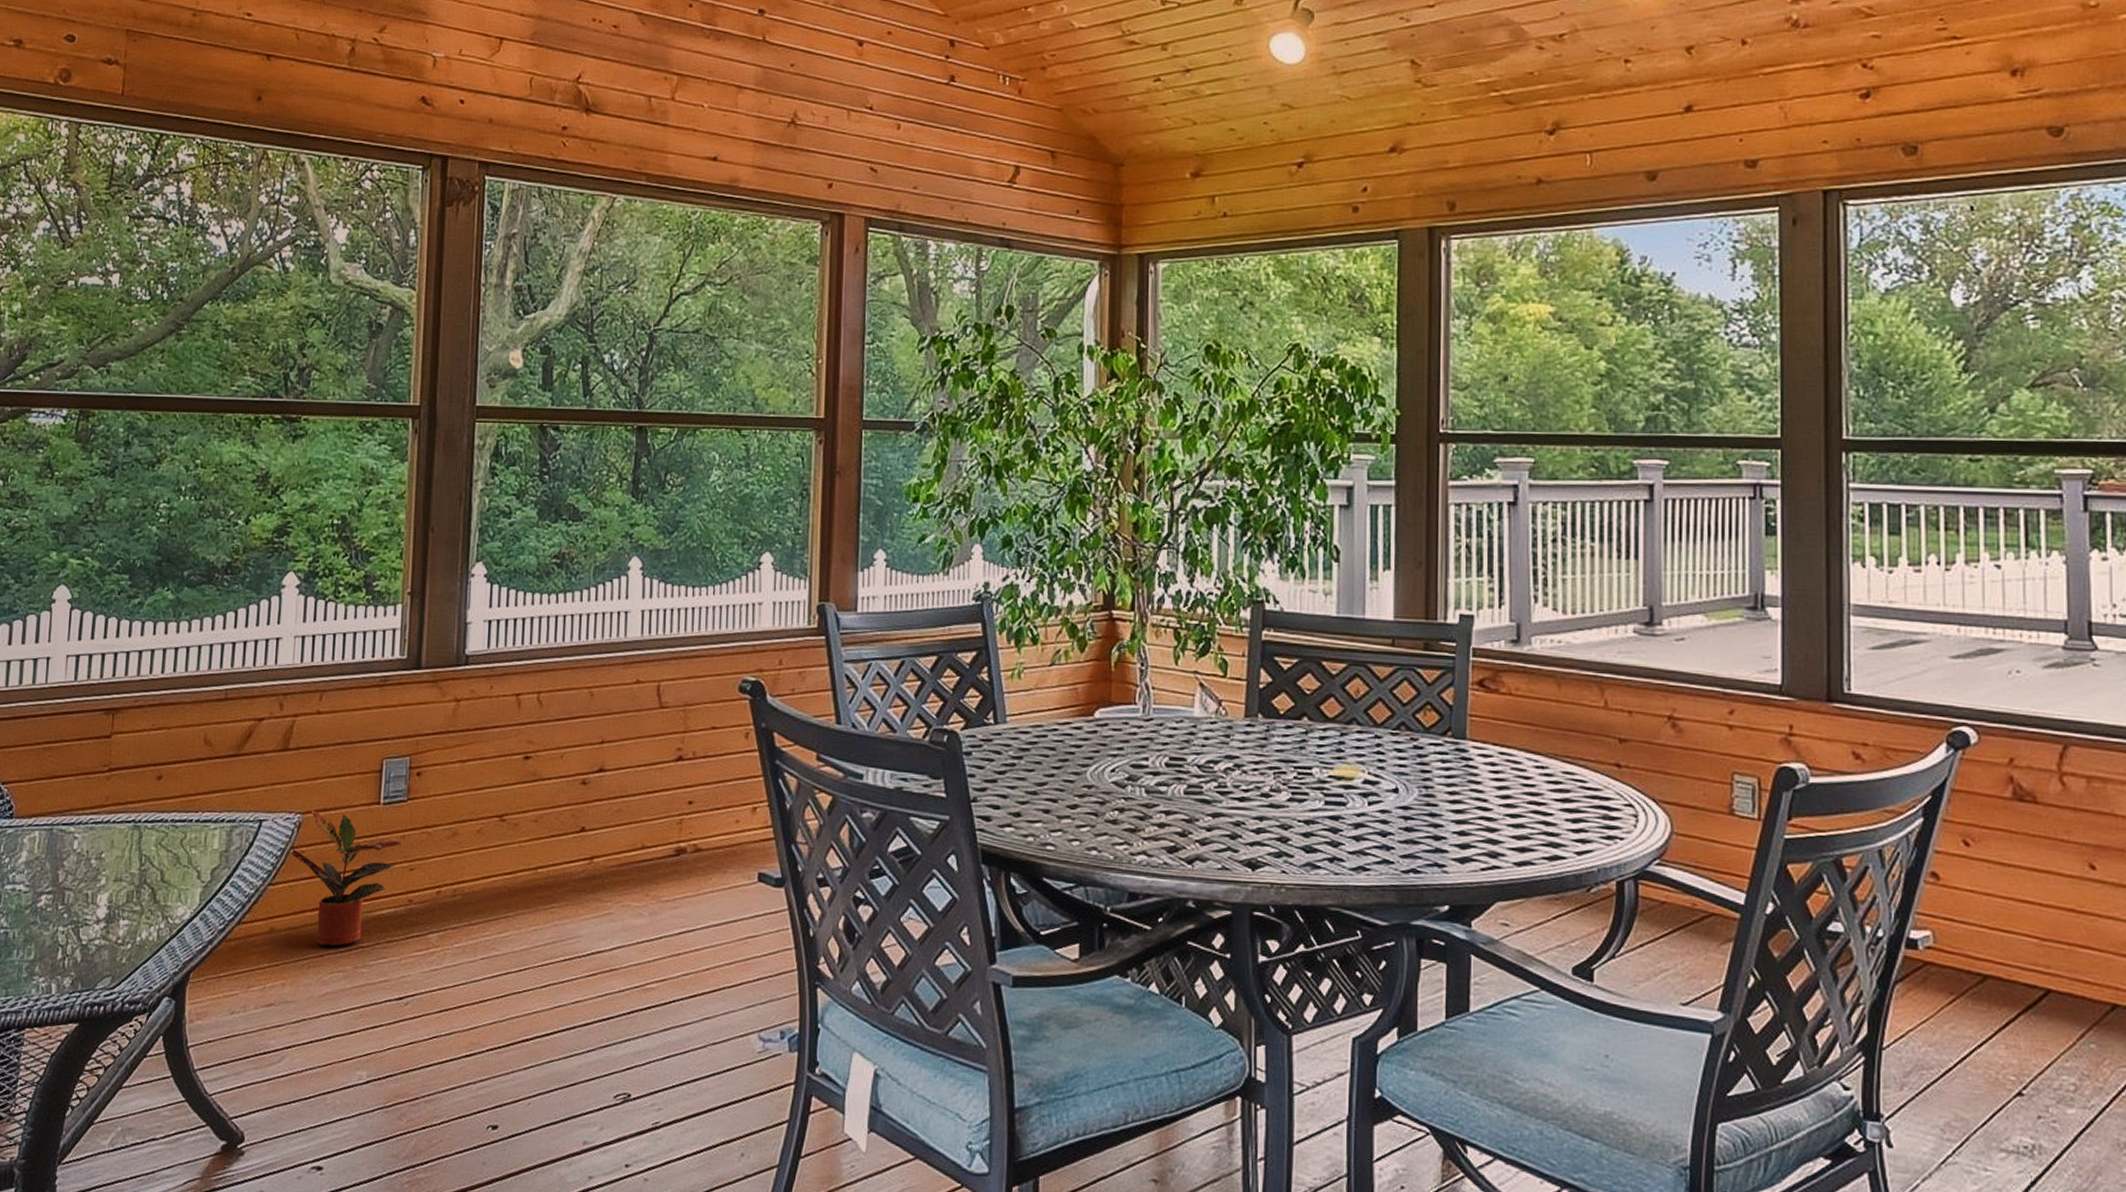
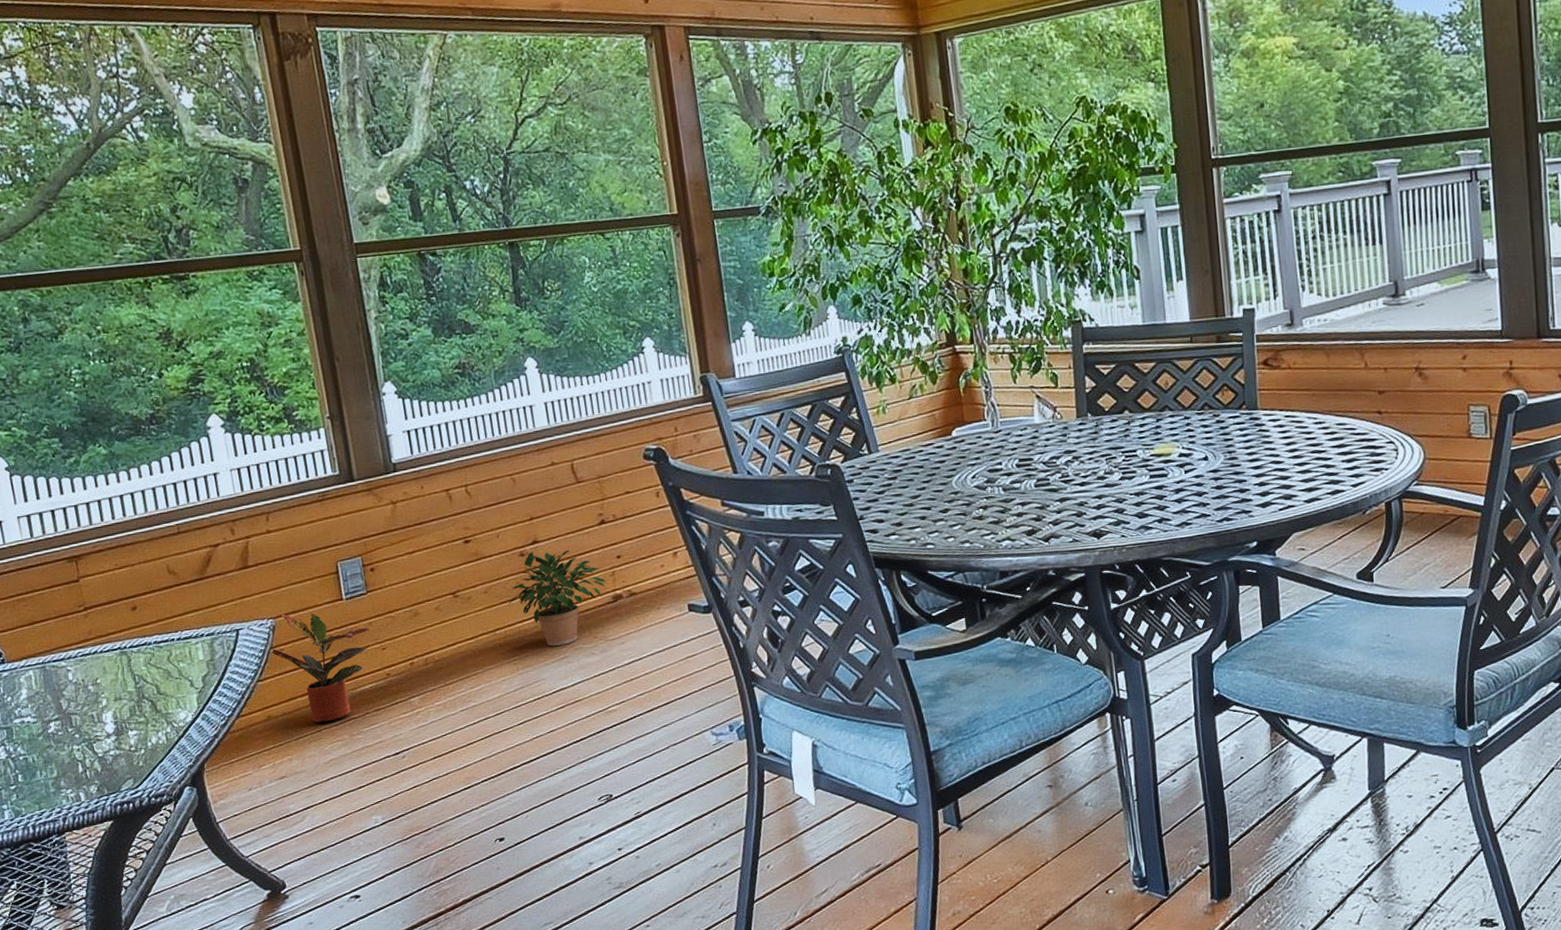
potted plant: none [559,780,672,899] -> present [509,550,607,646]

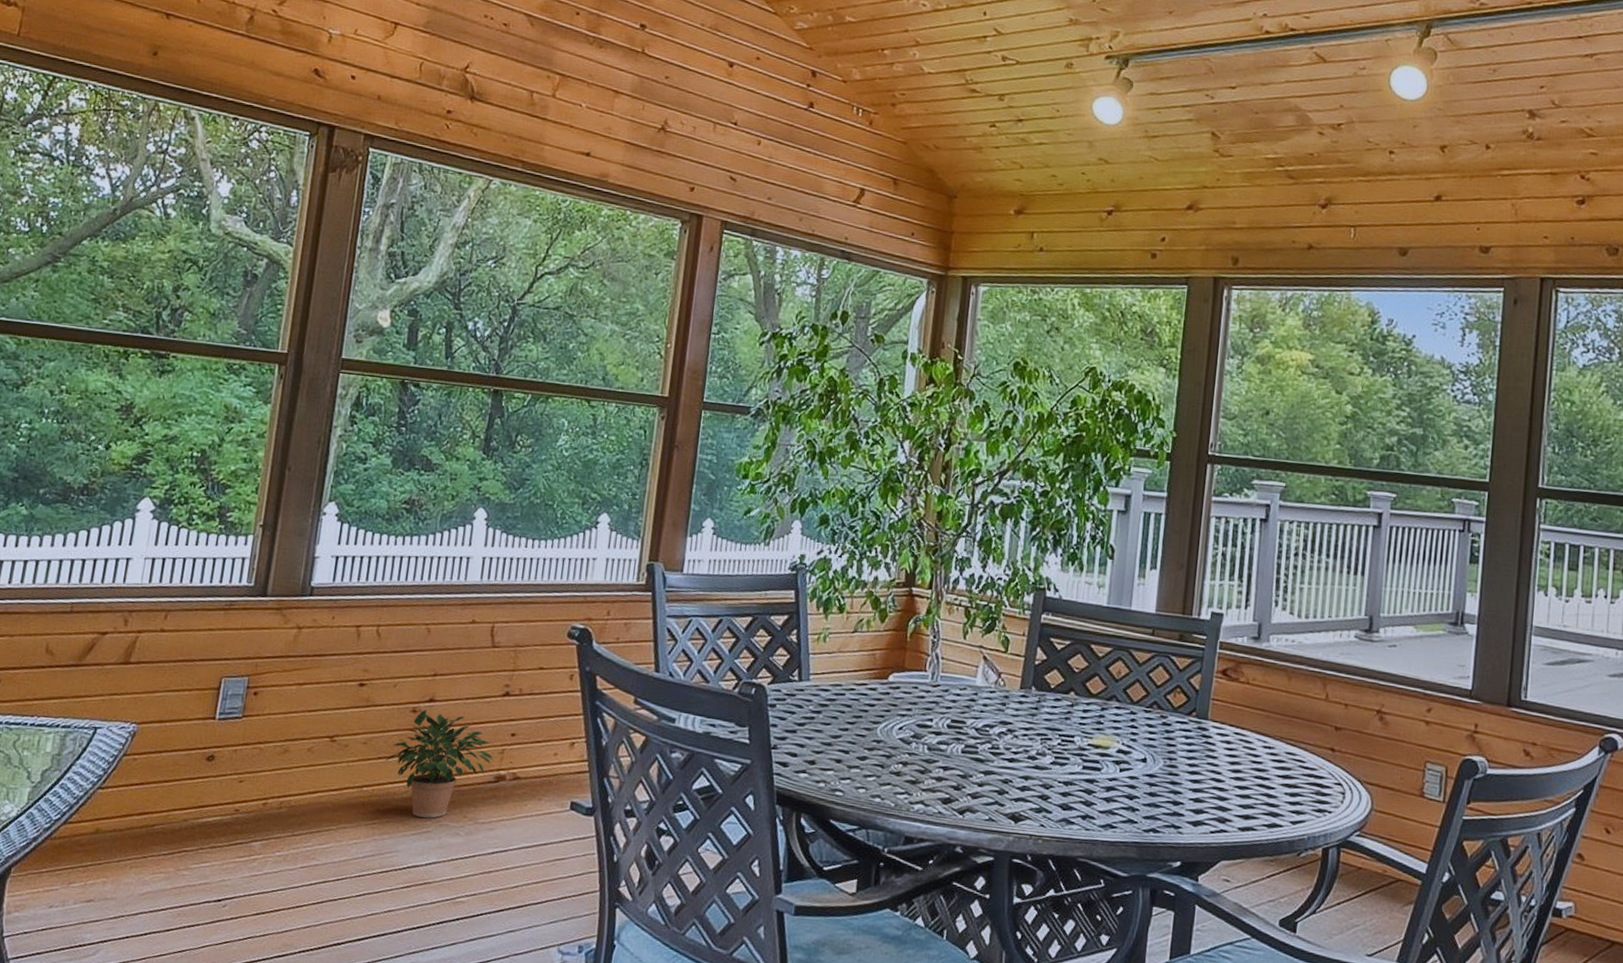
potted plant: present [270,613,370,724] -> none [122,721,233,849]

